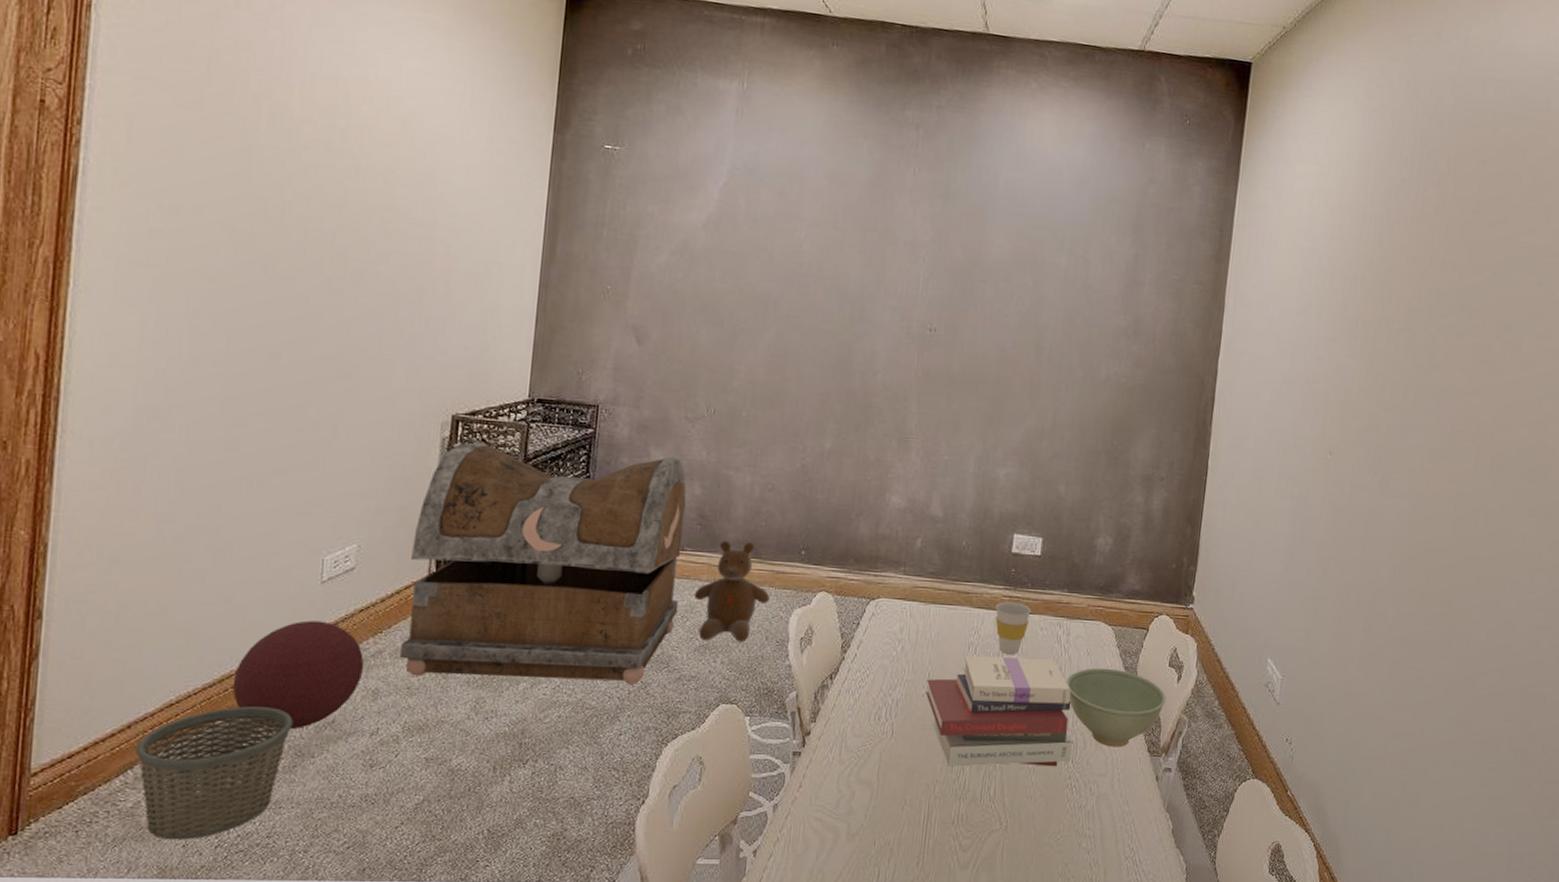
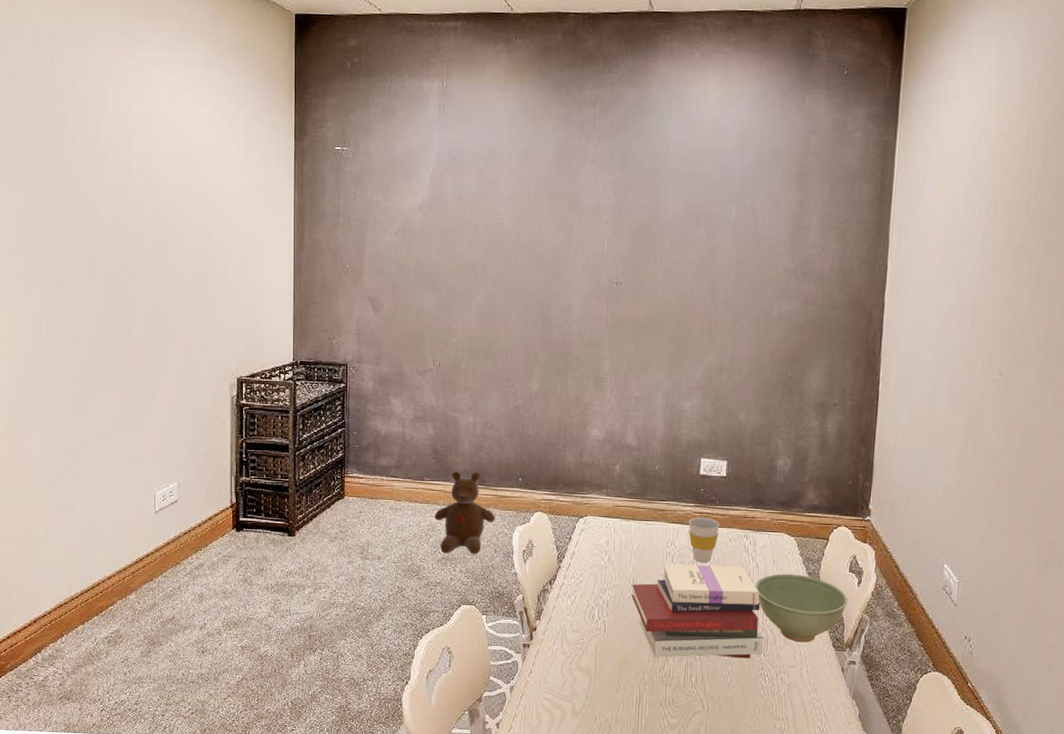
basket: present [135,706,294,839] -> none [41,606,146,704]
ball: present [232,620,365,730] -> none [101,541,191,624]
toy chest: present [399,441,687,684] -> none [215,398,423,589]

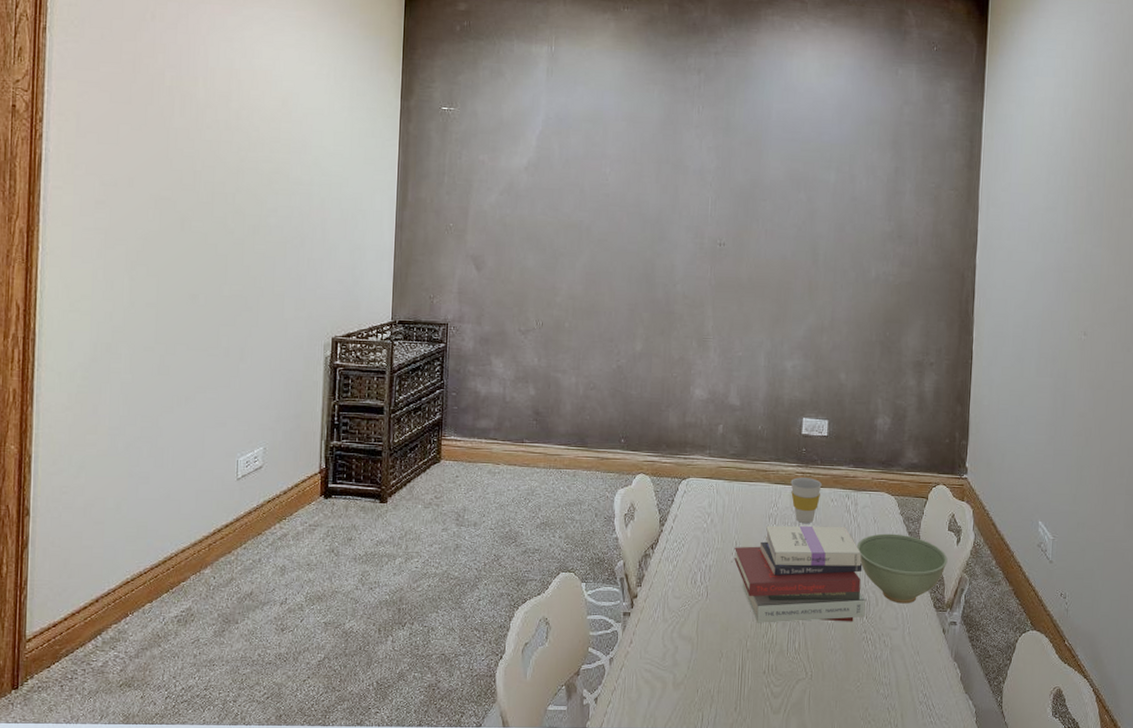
stuffed bear: present [434,471,496,555] -> none [533,433,598,519]

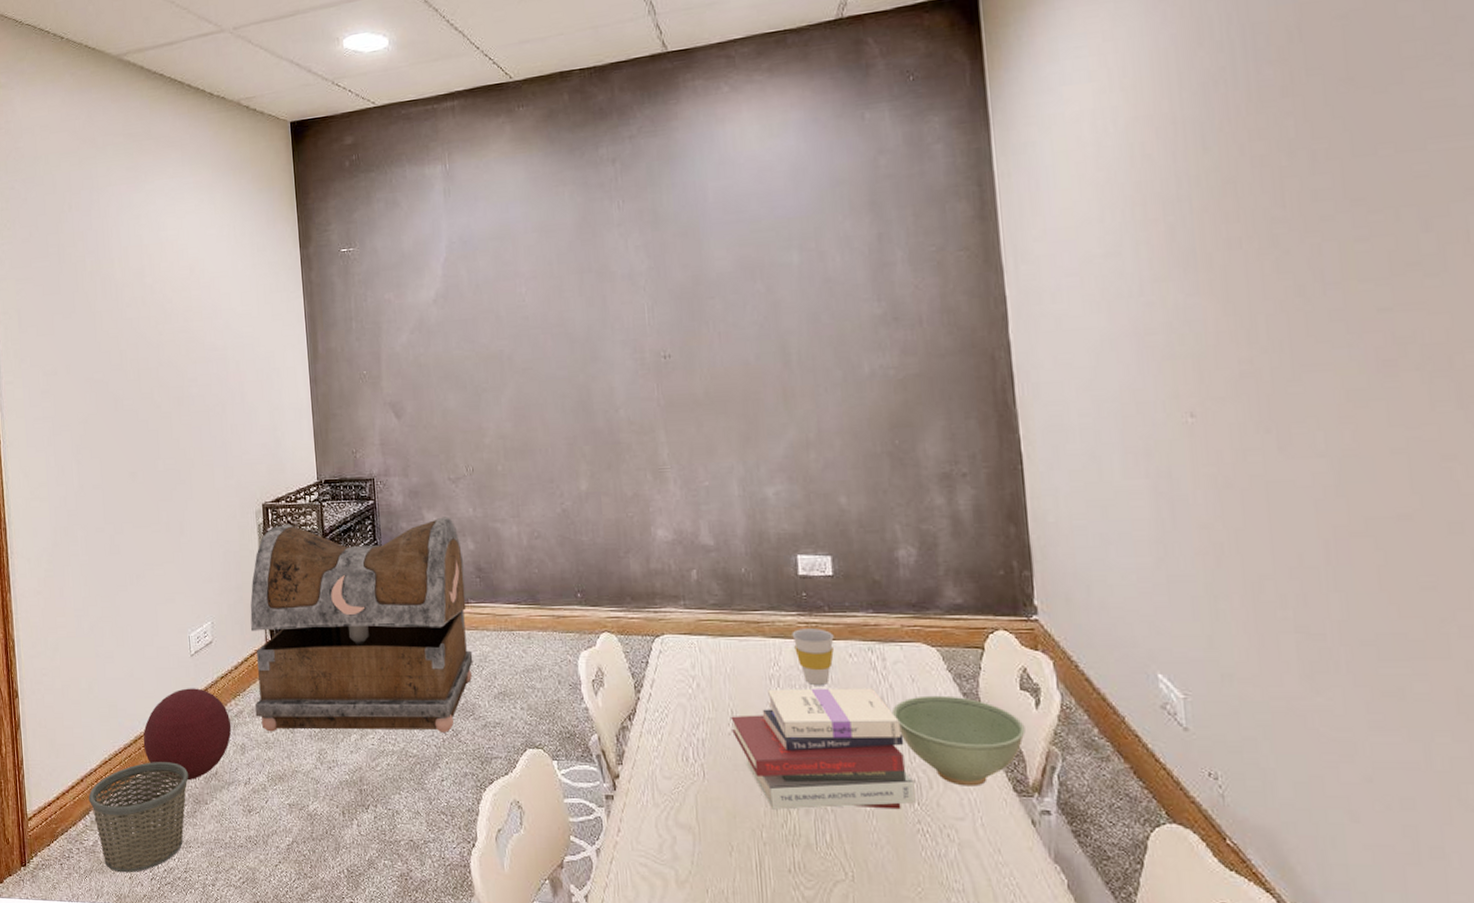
basket: none [102,582,221,692] -> present [88,762,189,872]
ball: none [173,511,273,601] -> present [143,688,232,781]
toy chest: none [300,358,523,557] -> present [250,517,473,732]

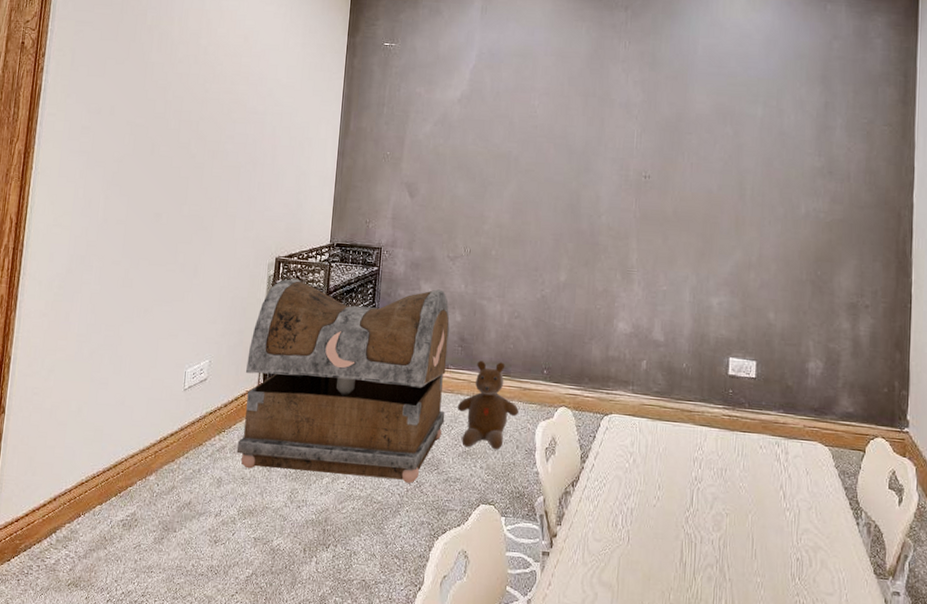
basket: present [88,762,189,872] -> none [58,487,163,593]
ball: present [143,688,232,781] -> none [122,420,212,508]
stuffed bear: none [484,590,556,688] -> present [457,360,520,450]
books: present [731,688,916,810] -> none [657,470,798,583]
cup: present [792,628,834,685] -> none [716,420,750,470]
bowl: present [891,695,1025,787] -> none [787,487,889,568]

